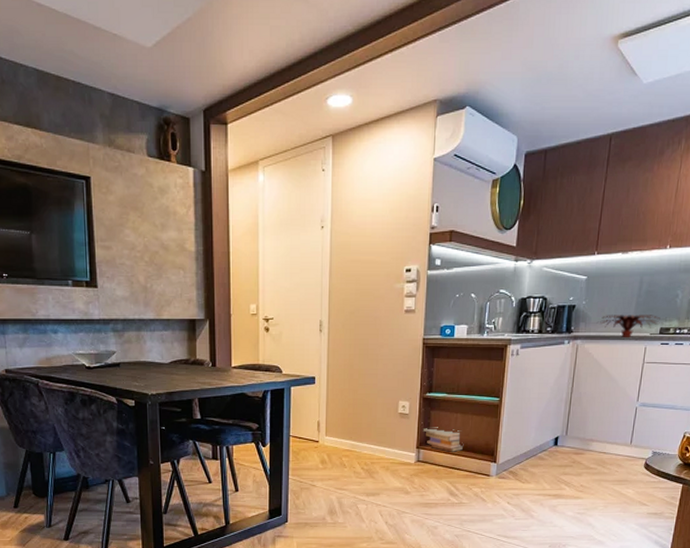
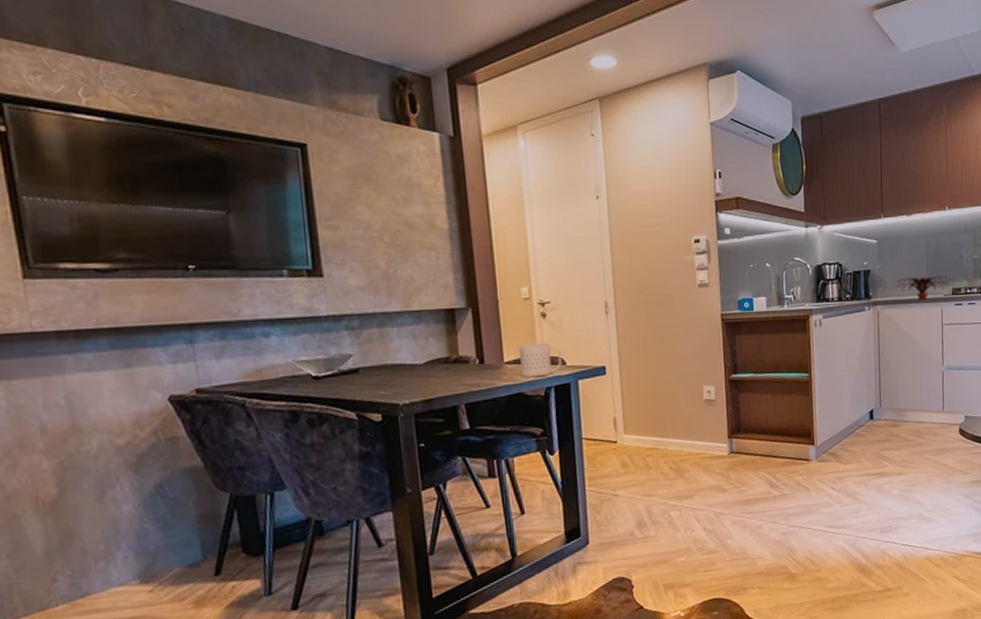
mug: none [244,353,278,381] -> present [518,342,562,378]
books: present [422,427,464,452] -> none [732,411,779,439]

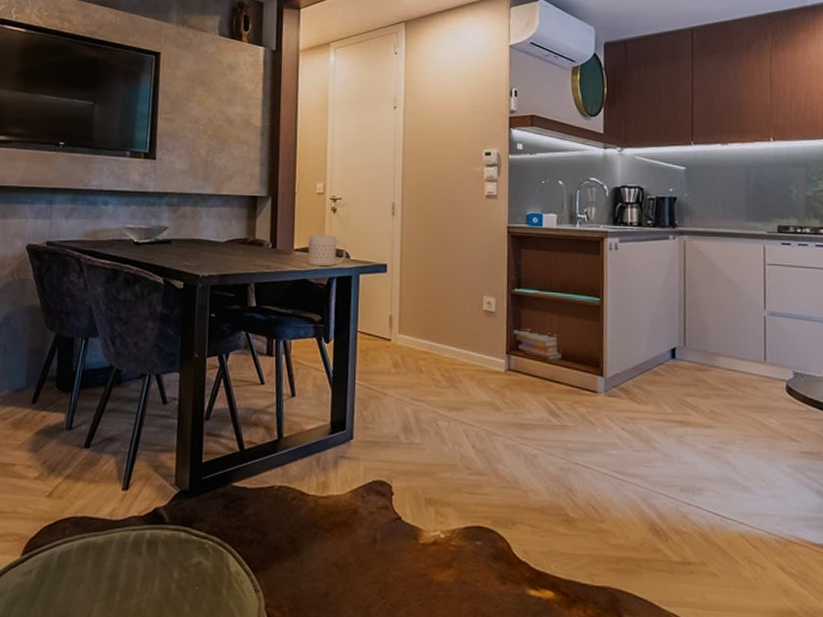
books: none [732,411,779,439] -> present [512,329,563,361]
plant: present [893,276,955,302] -> none [703,209,781,236]

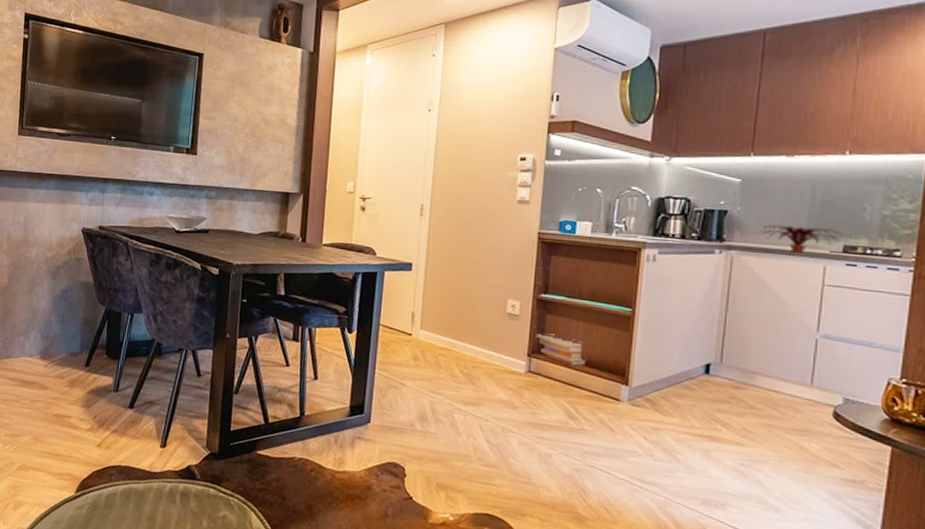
mug: present [307,234,346,267] -> none [335,231,373,262]
plant: none [703,209,781,236] -> present [756,224,848,255]

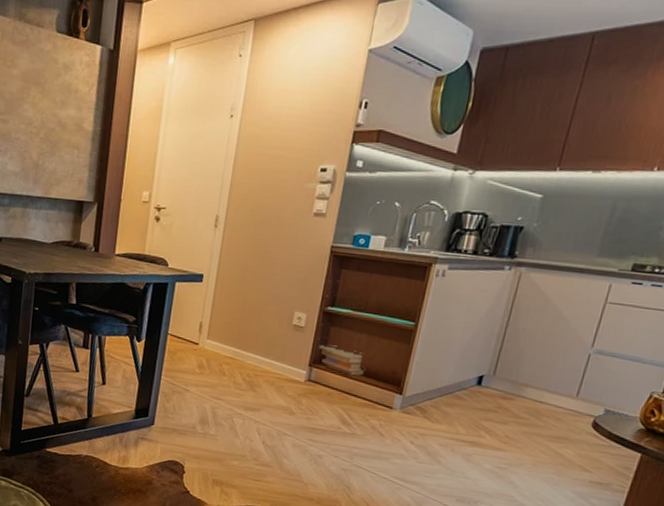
plant: present [756,224,848,255] -> none [548,241,639,272]

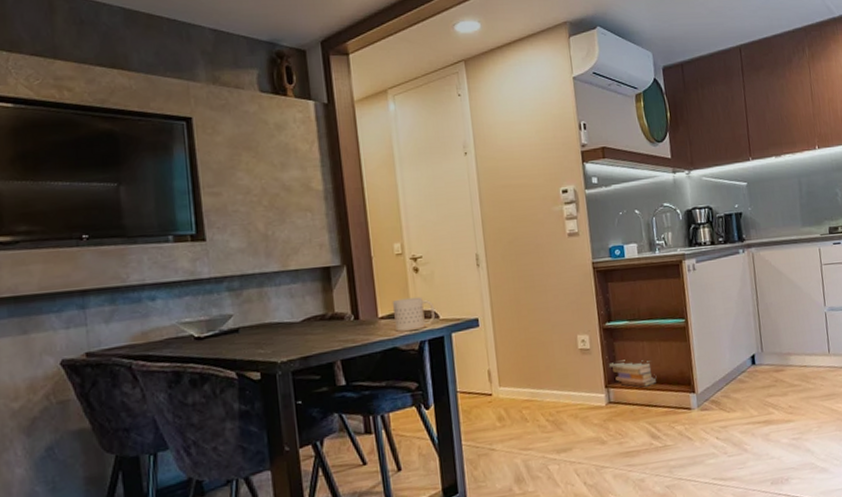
mug: none [127,241,166,273] -> present [392,296,435,332]

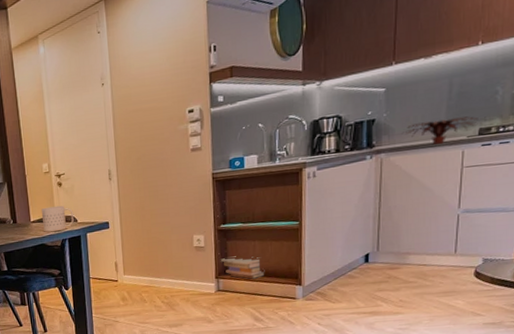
plant: none [766,215,831,242] -> present [401,116,483,146]

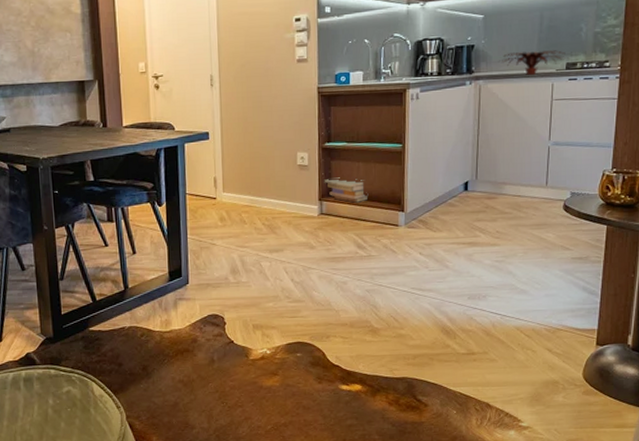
mug: present [41,205,74,233] -> none [135,110,171,140]

